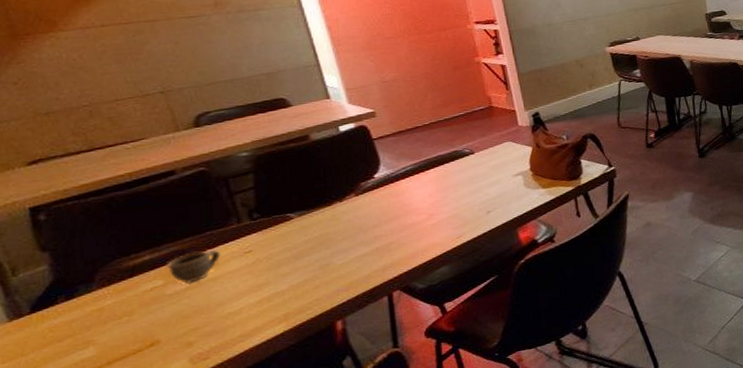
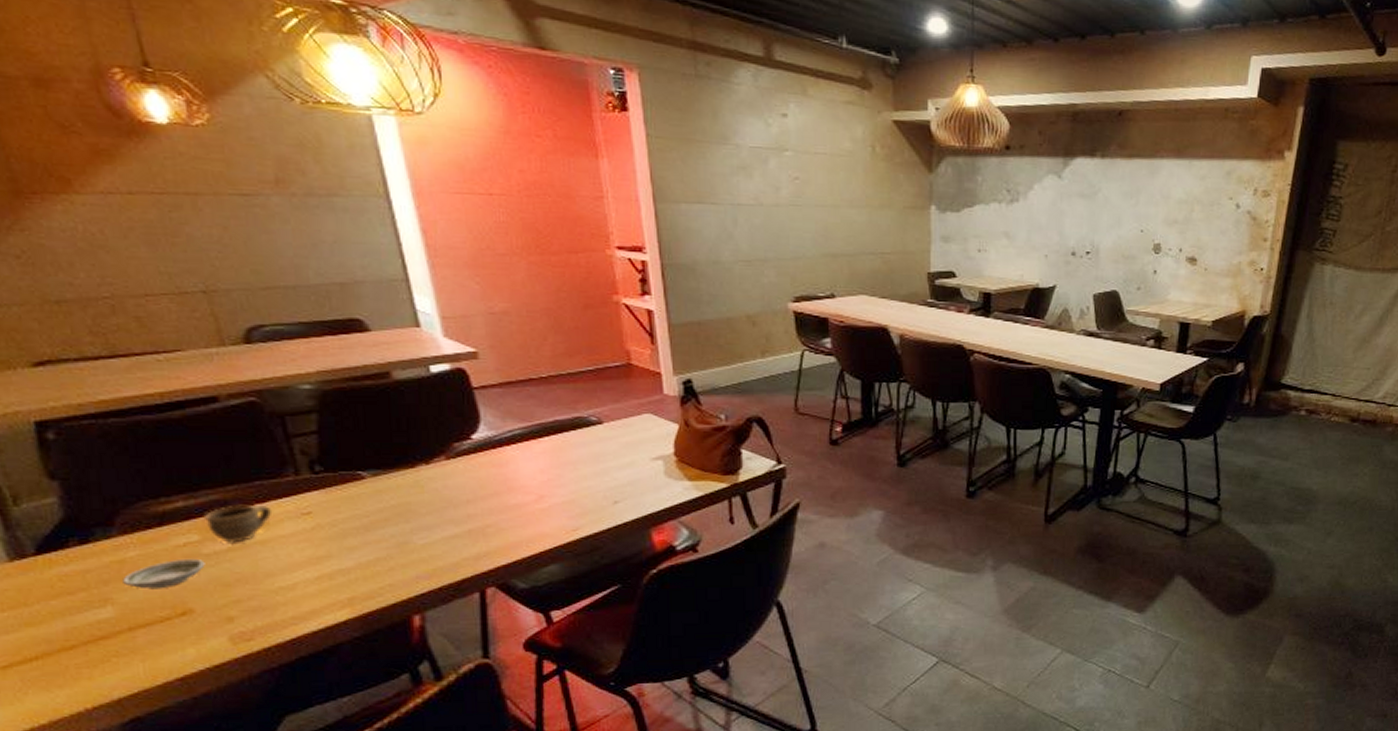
saucer: none [102,299,169,330] -> present [122,558,205,590]

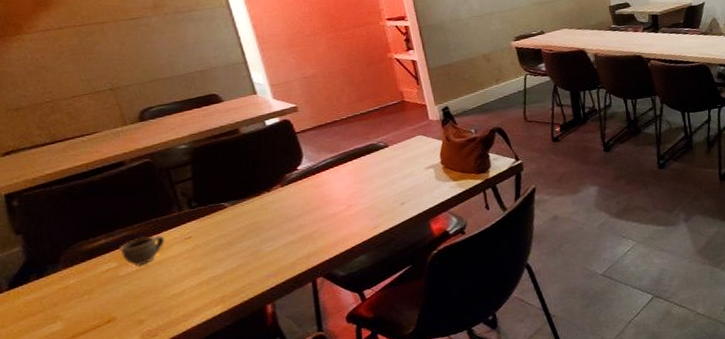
saucer: present [122,558,205,590] -> none [67,280,122,306]

